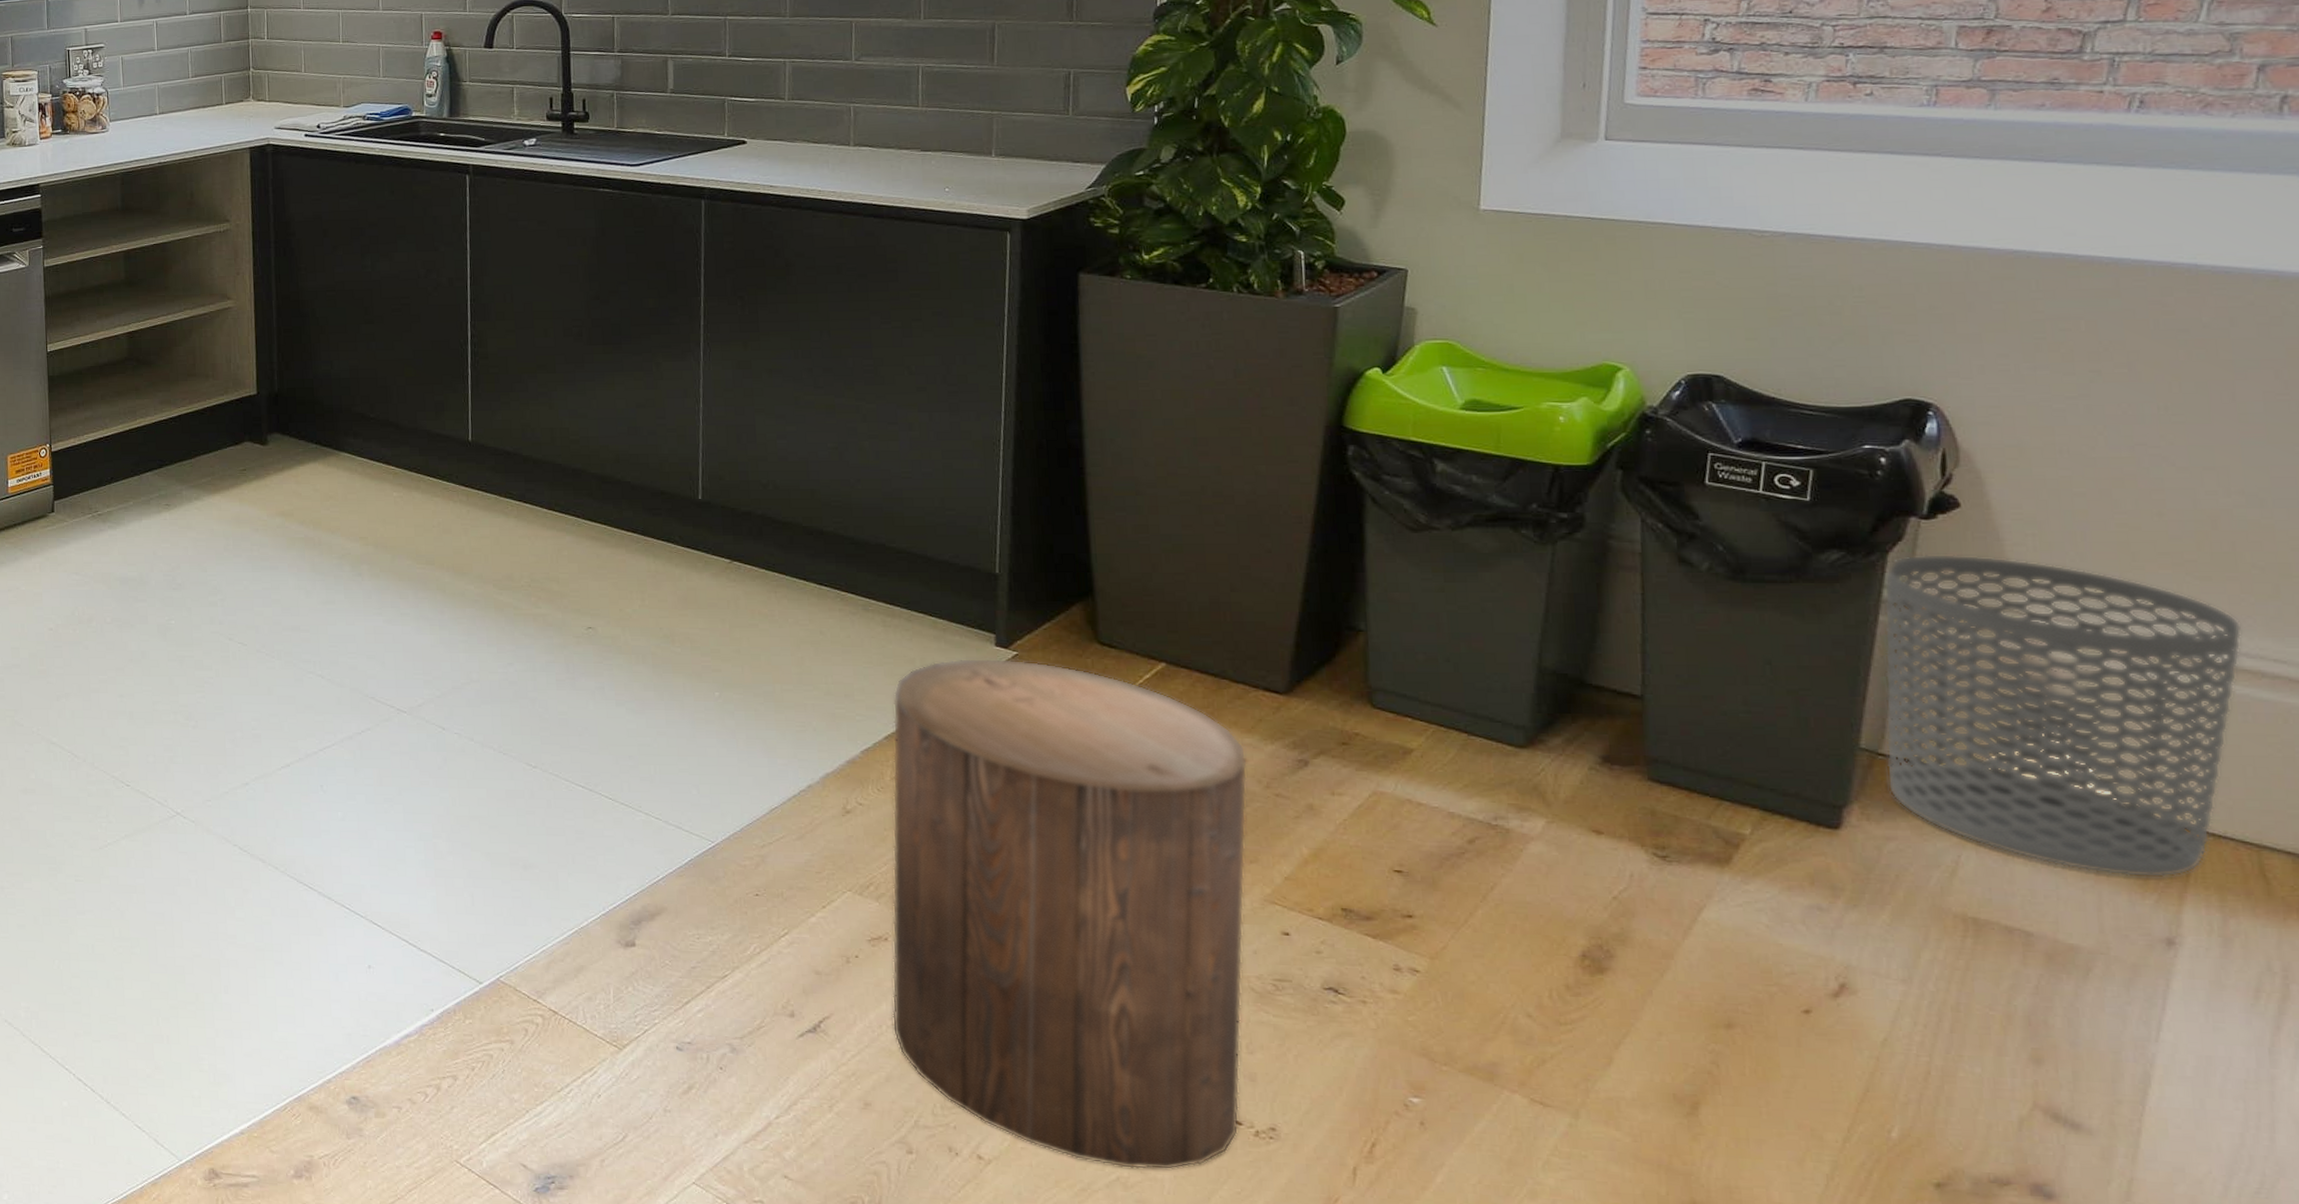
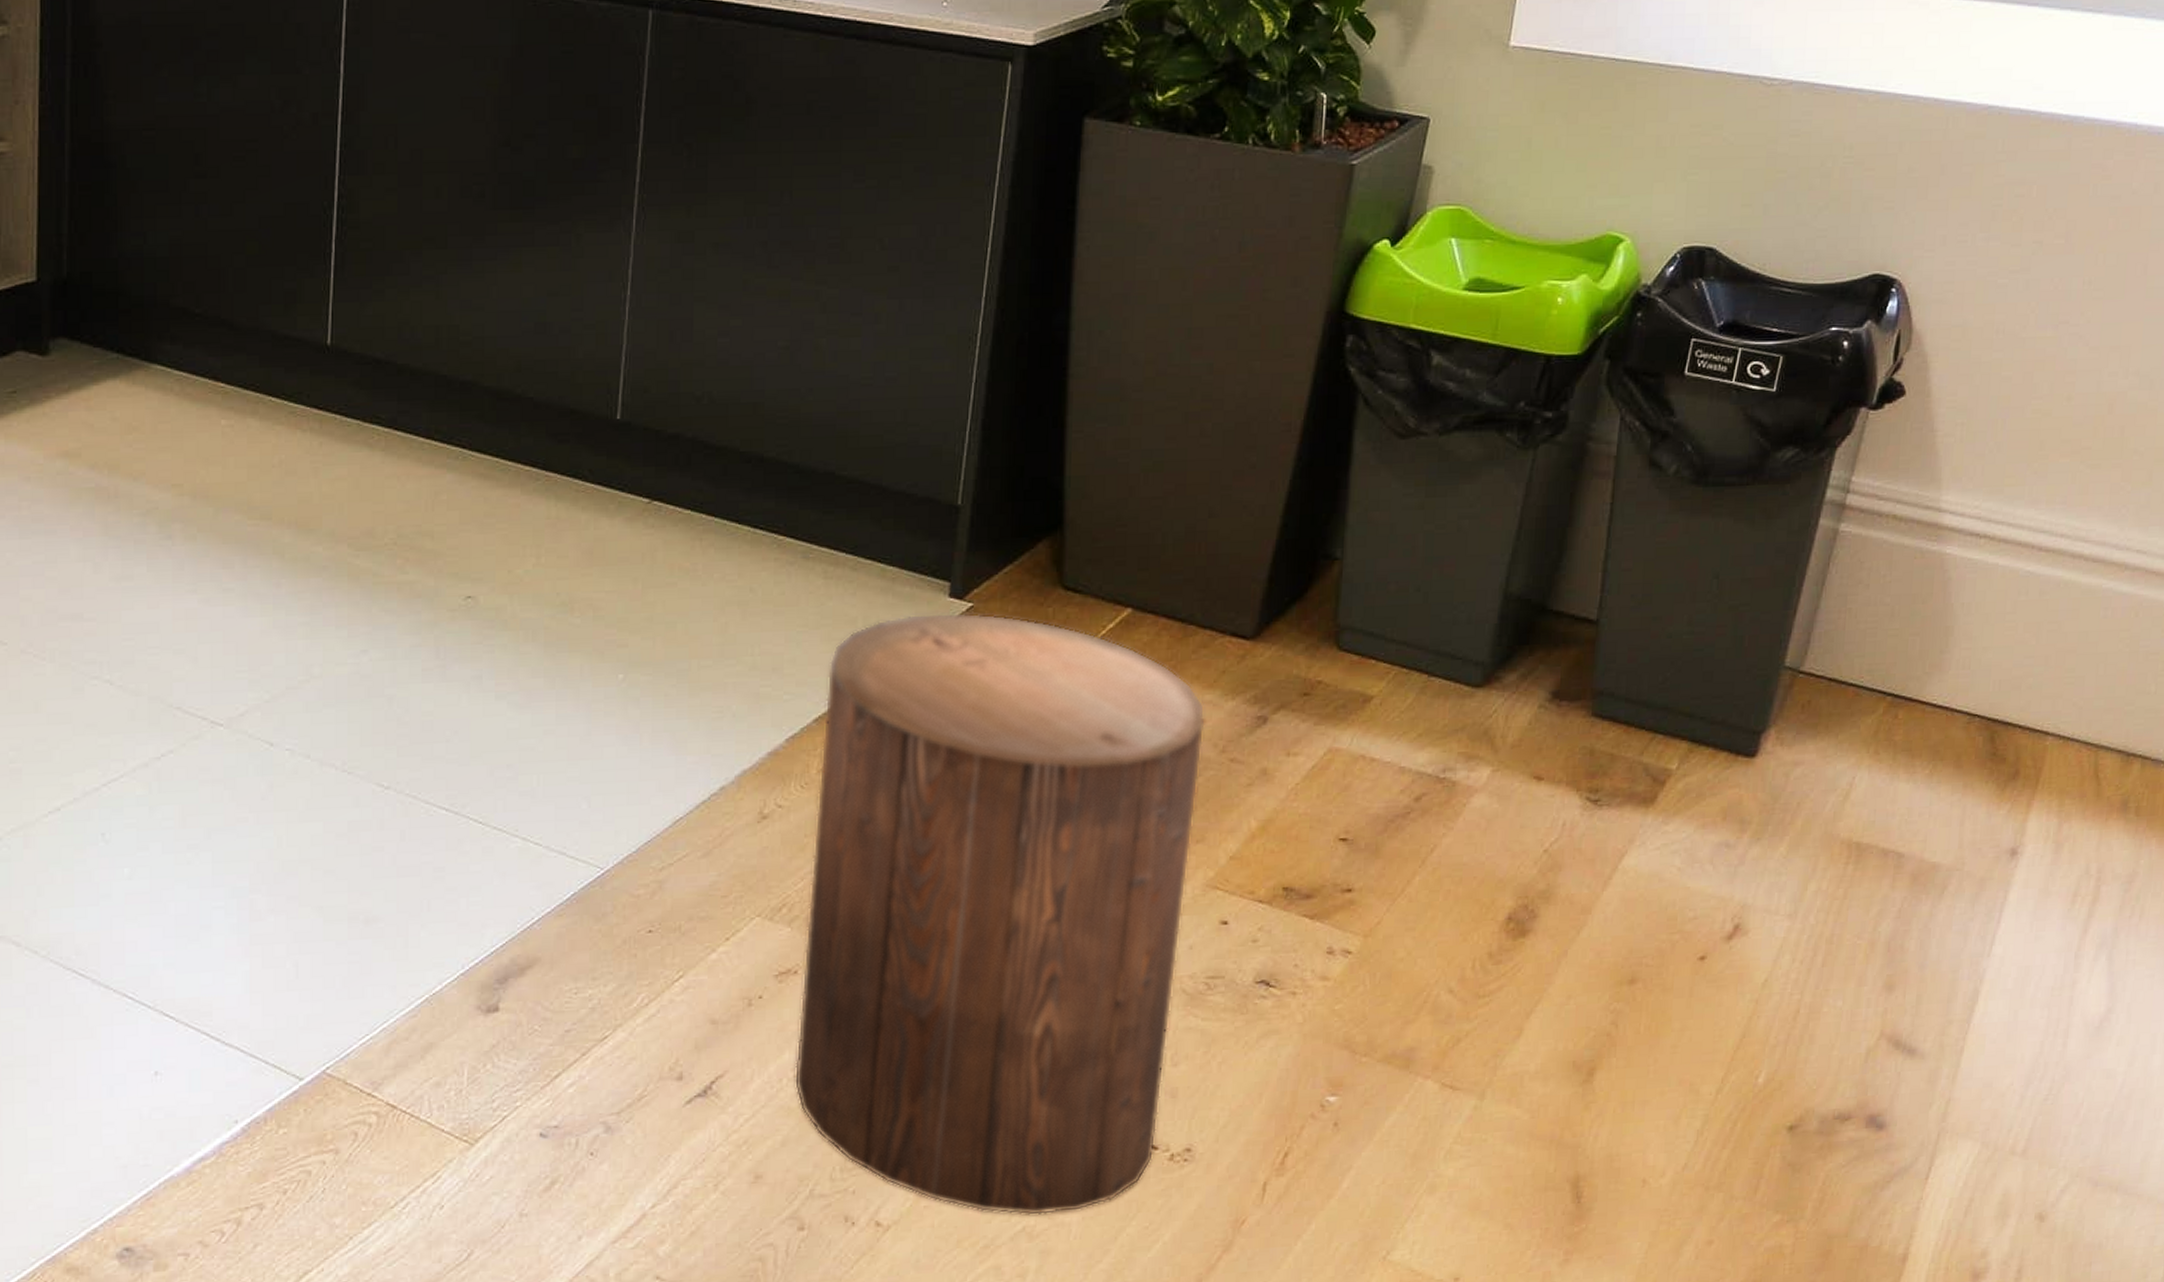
waste bin: present [1883,553,2243,878] -> none [1803,447,2117,788]

